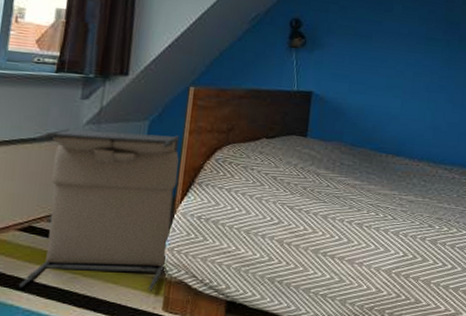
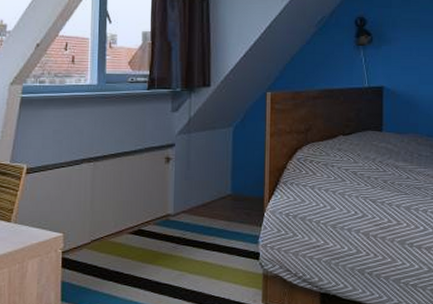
laundry hamper: present [19,128,180,291] -> none [136,139,264,285]

